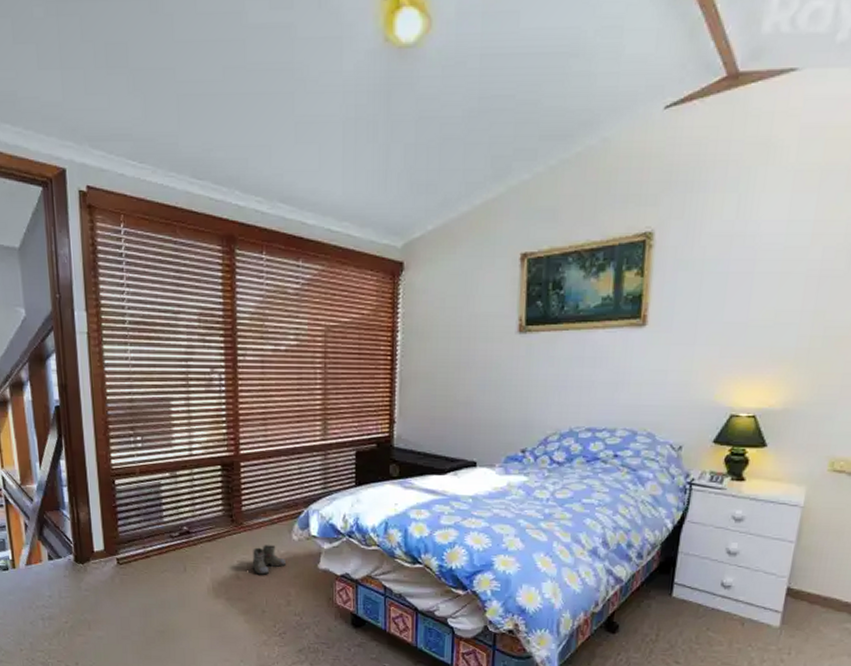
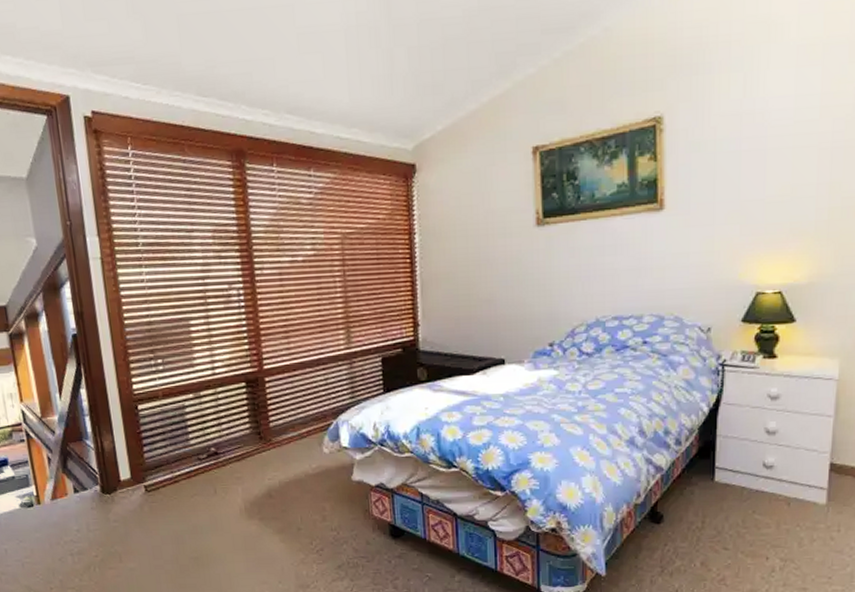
boots: present [250,545,287,575] -> none [282,460,319,491]

